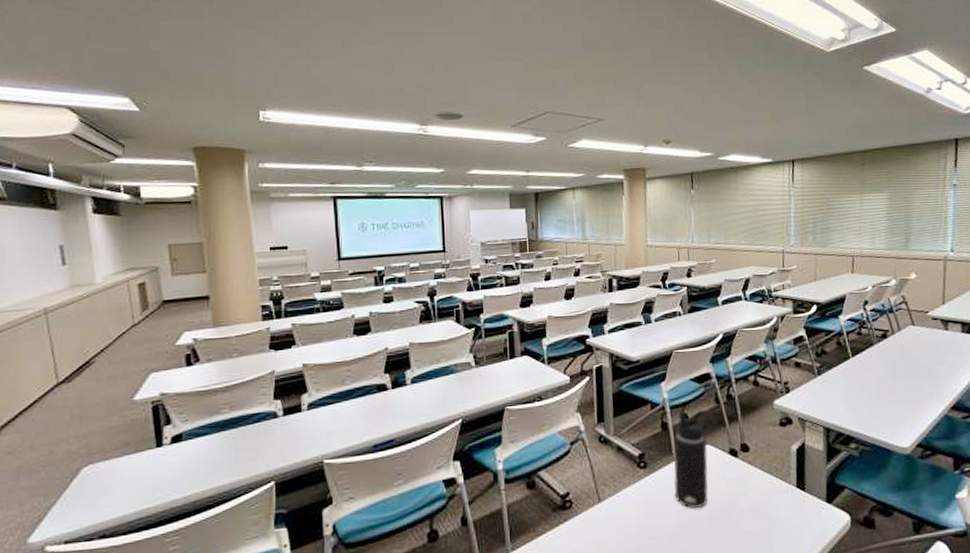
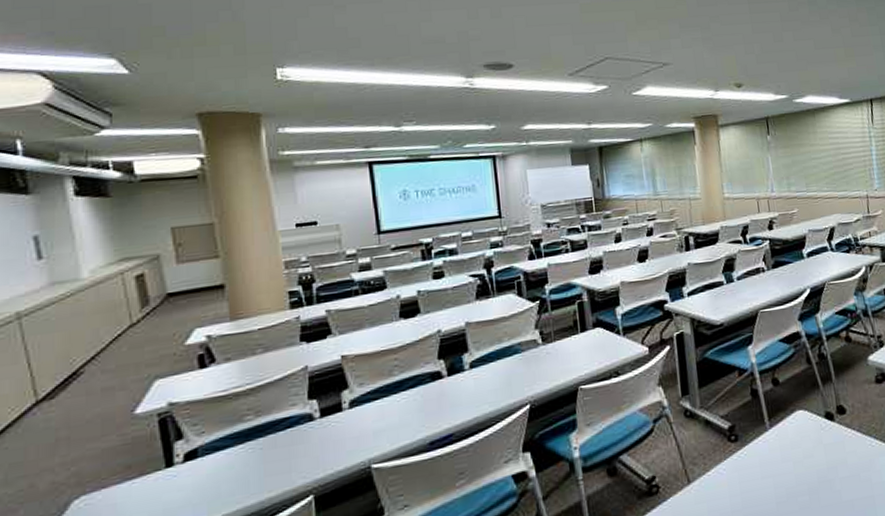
water bottle: present [673,410,715,508] -> none [765,373,807,481]

